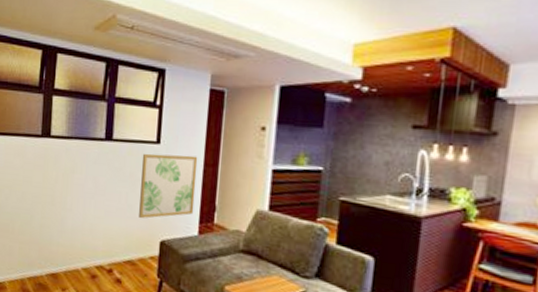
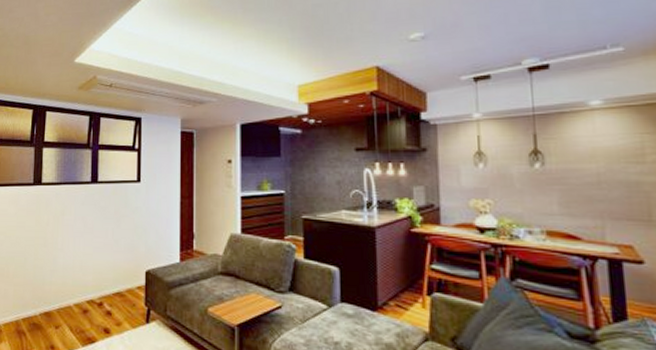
wall art: present [139,153,198,219] -> none [124,190,175,252]

